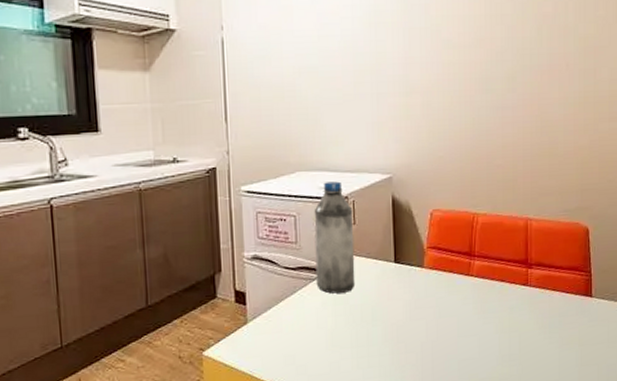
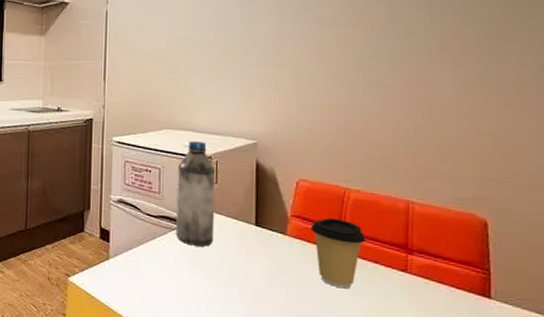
coffee cup: none [445,244,494,311] -> present [311,218,367,289]

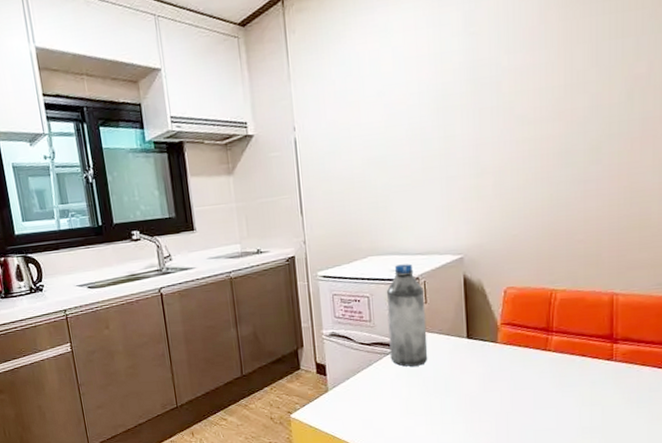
coffee cup: present [311,218,367,289] -> none [520,320,574,385]

